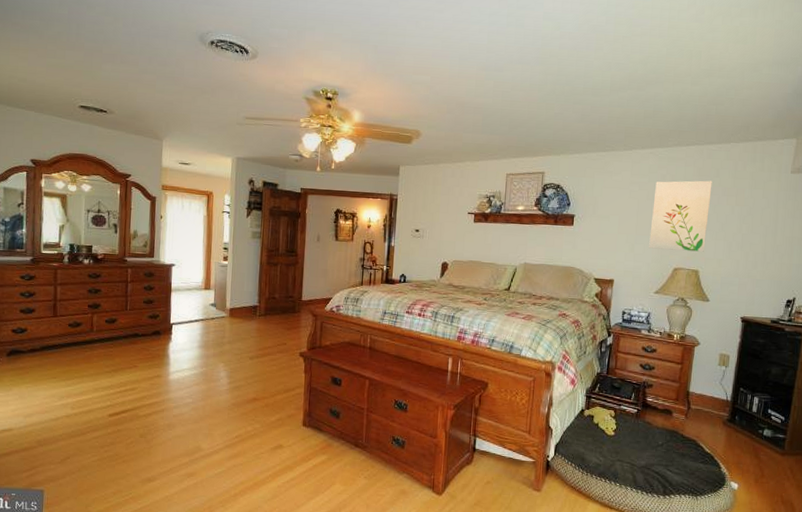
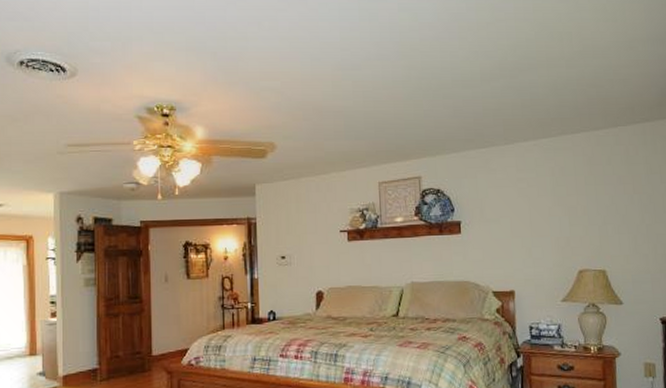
wall art: present [649,180,712,252] -> none [544,169,609,251]

